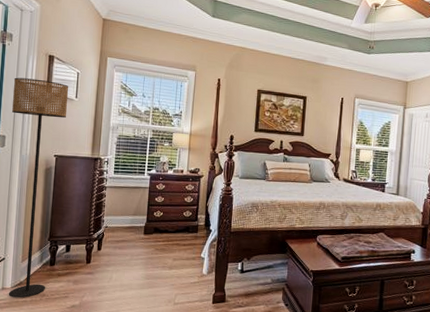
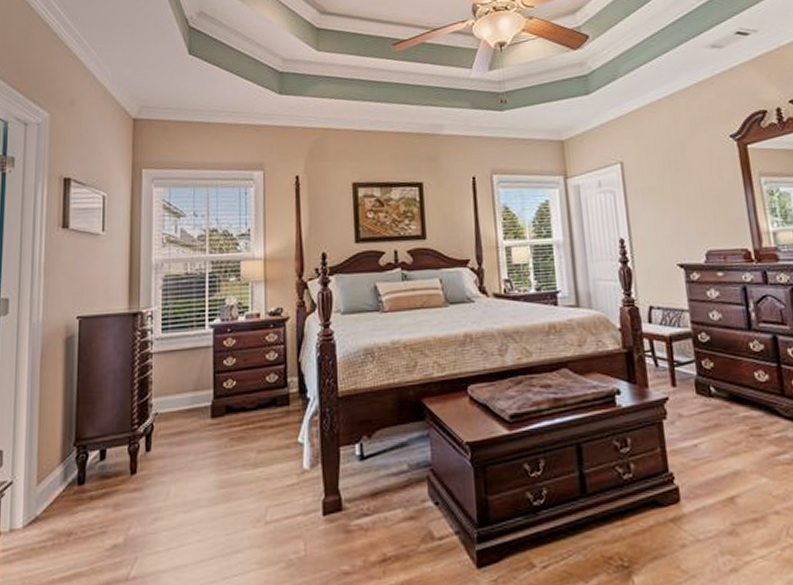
floor lamp: present [8,77,69,298] -> none [17,212,93,543]

